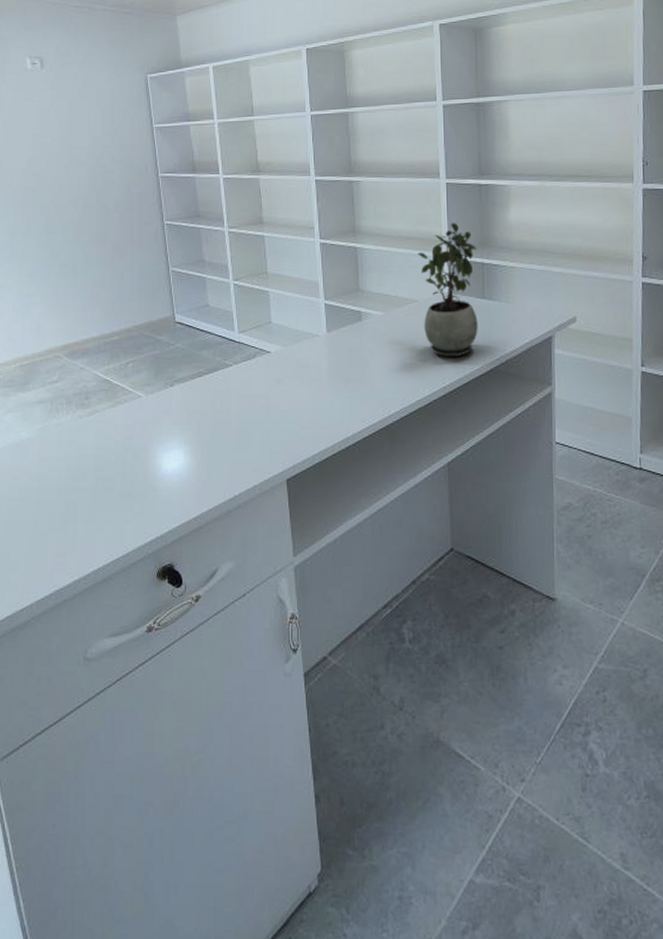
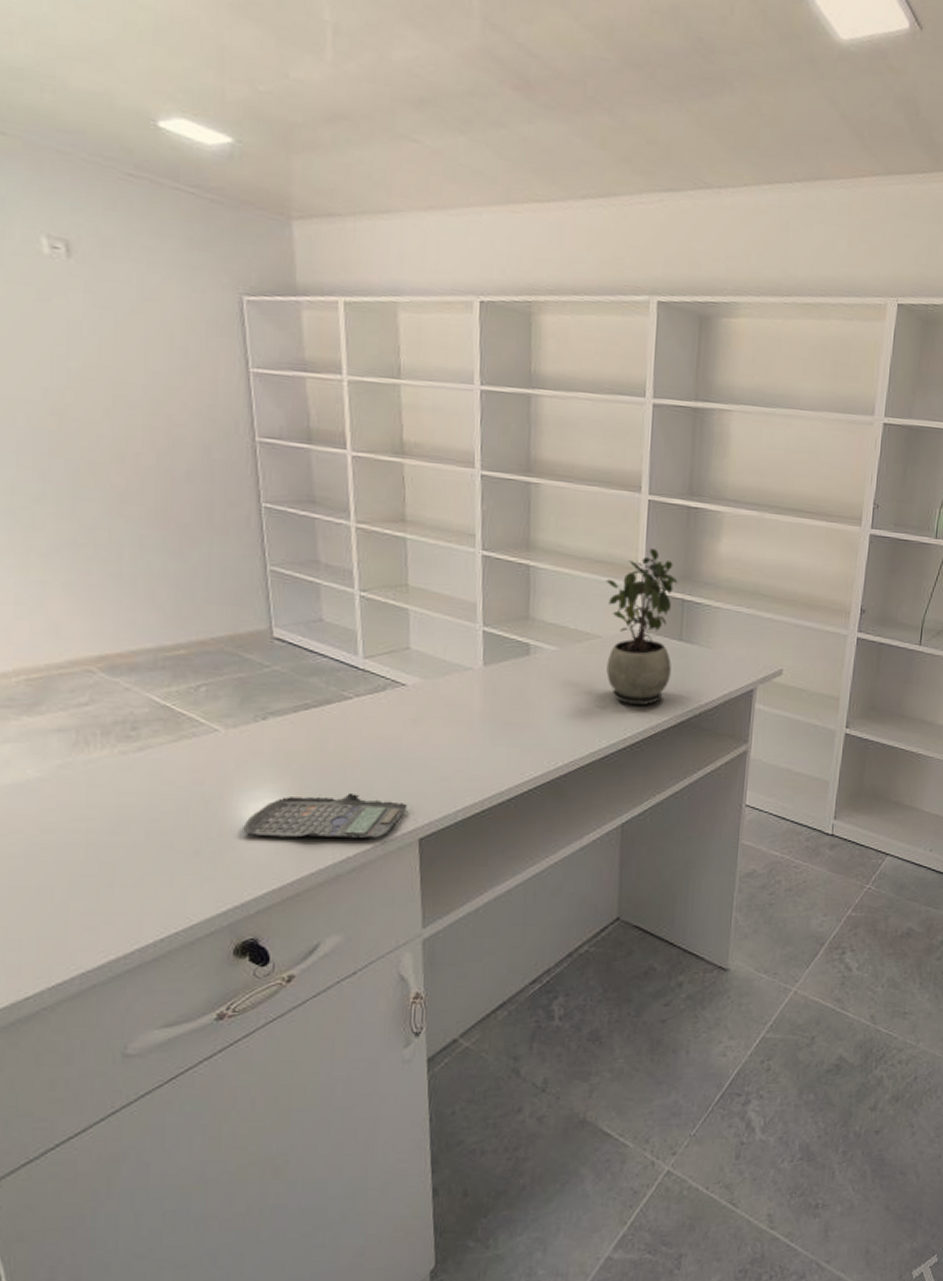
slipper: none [160,442,277,481] -> present [243,792,407,839]

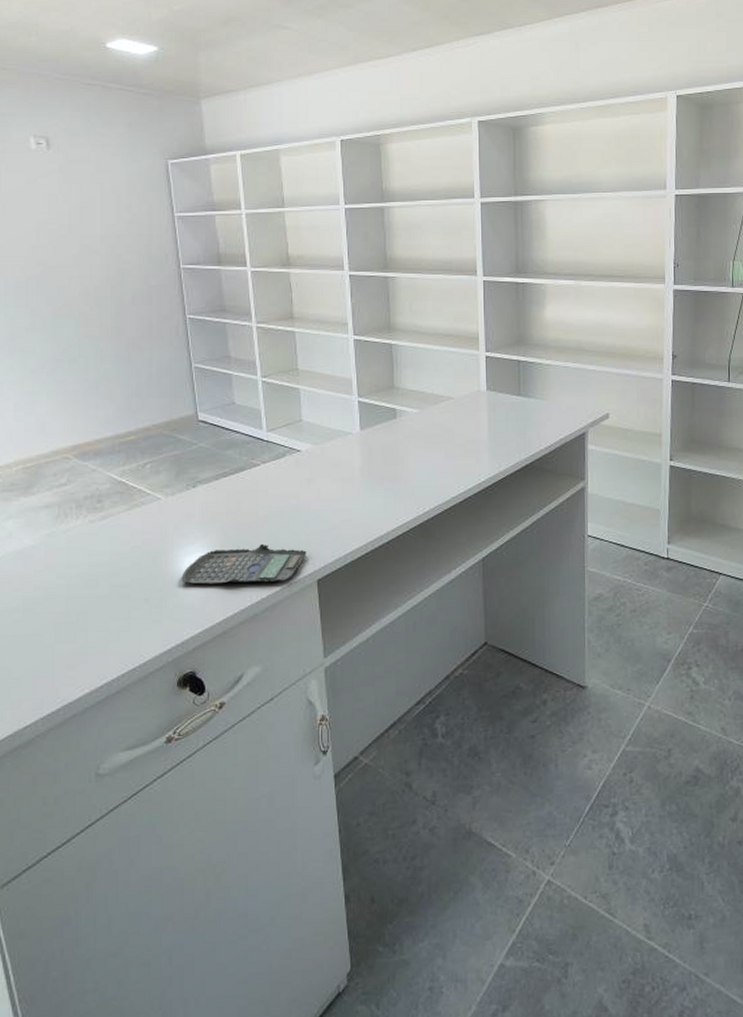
potted plant: present [606,549,678,706] -> none [454,321,514,455]

